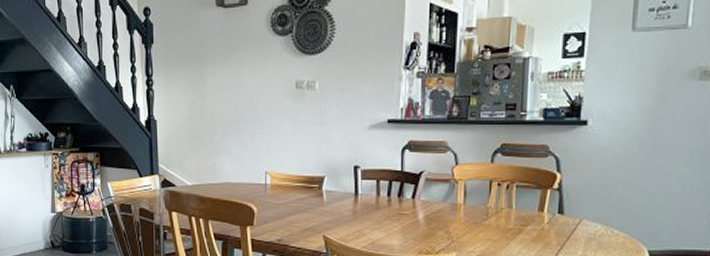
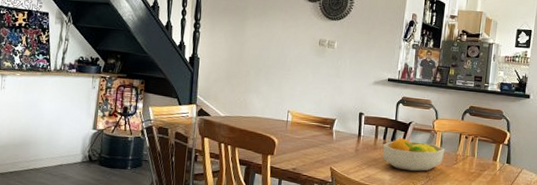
fruit bowl: none [387,191,471,233] -> present [382,137,445,172]

